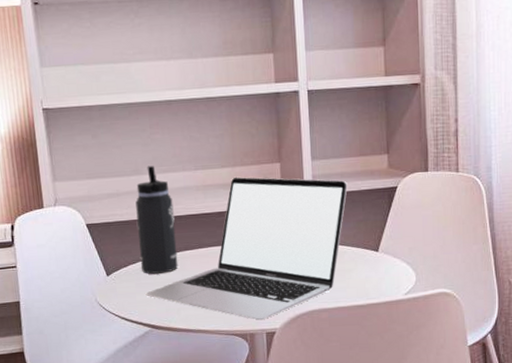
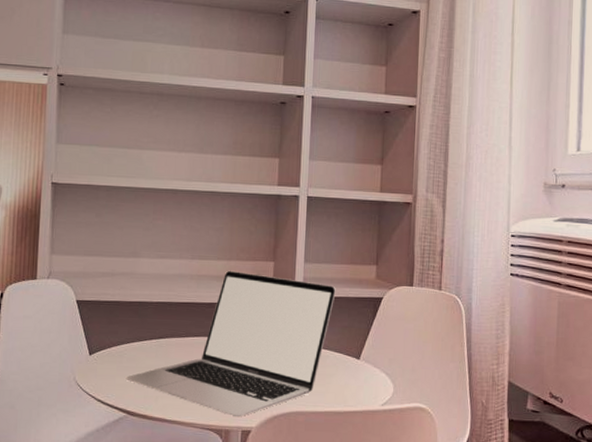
thermos bottle: present [135,165,179,274] -> none [125,249,166,359]

